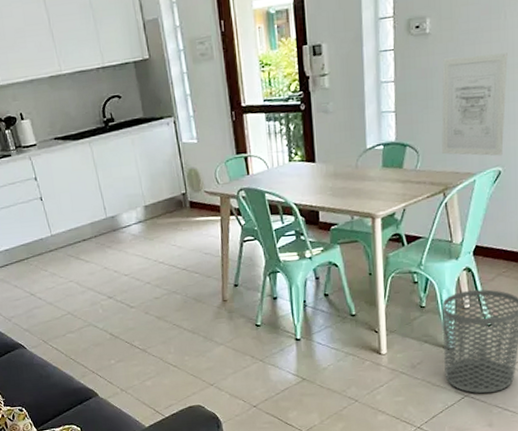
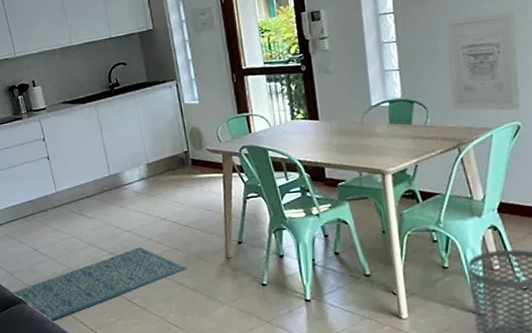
rug: none [9,290,186,366] -> present [11,247,188,322]

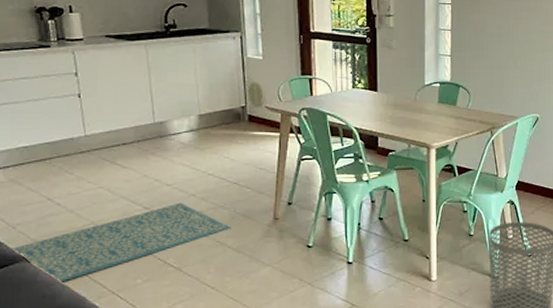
wall art: present [446,11,520,111] -> none [490,18,543,104]

